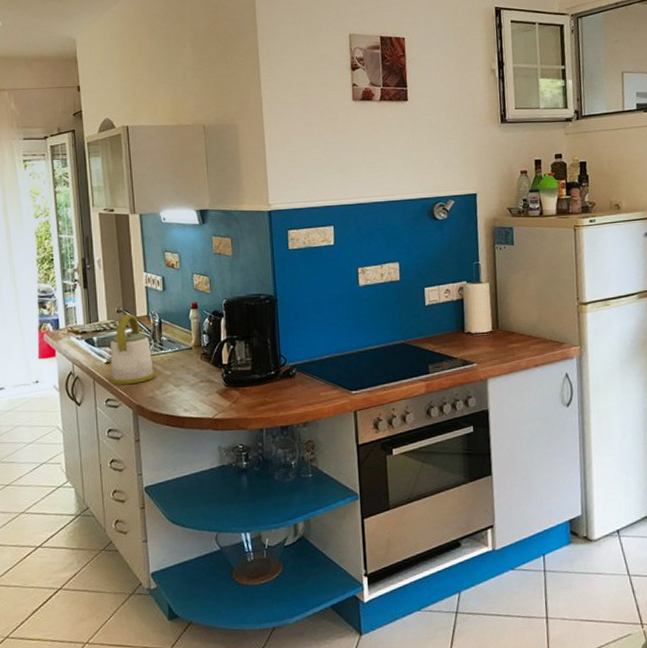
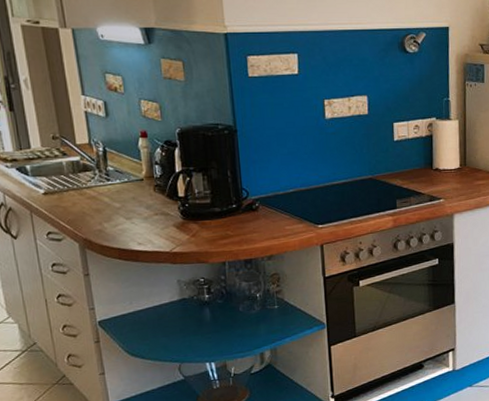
kettle: present [108,313,156,385] -> none [46,140,104,218]

